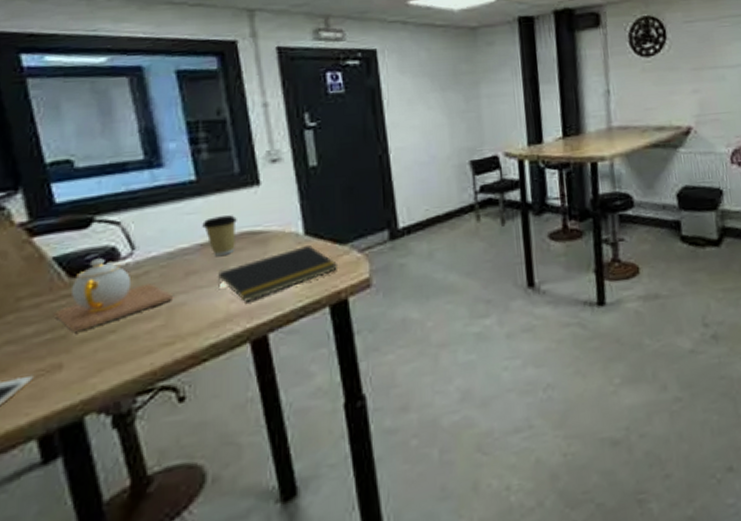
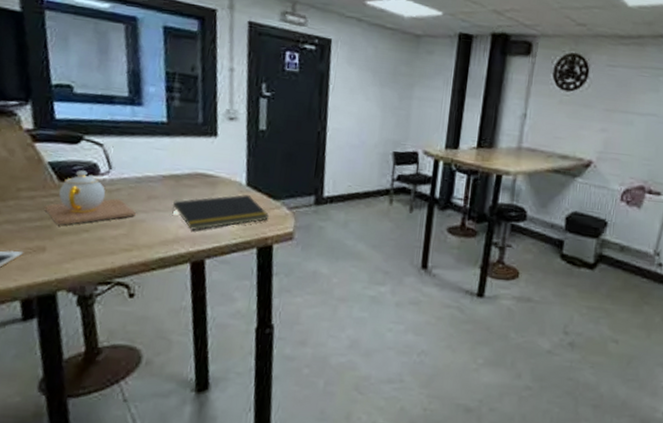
coffee cup: present [202,215,237,256] -> none [166,155,195,189]

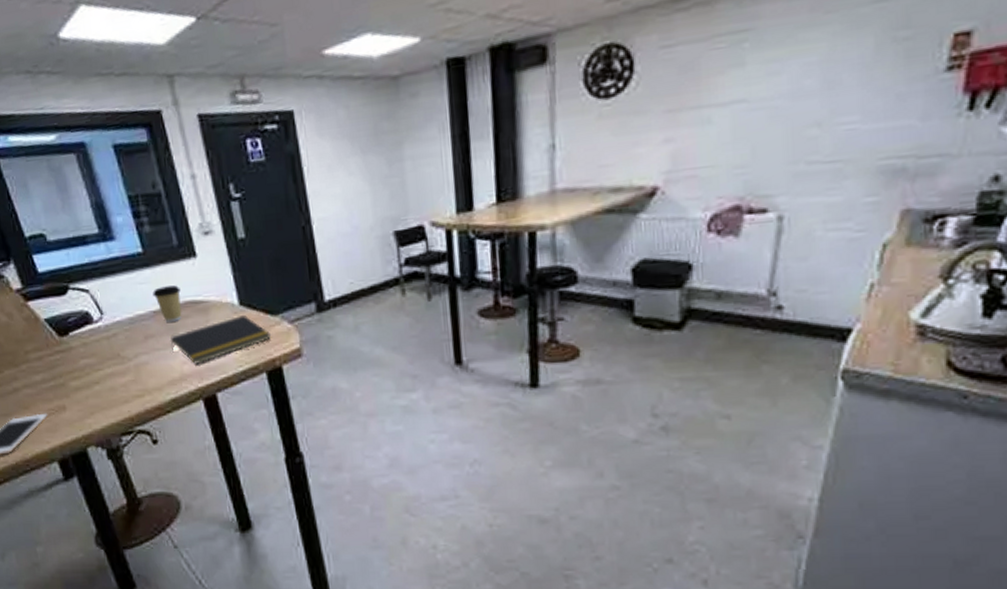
teapot: present [44,170,136,225] -> none [53,321,138,381]
coffee cup: none [166,155,195,189] -> present [153,285,182,322]

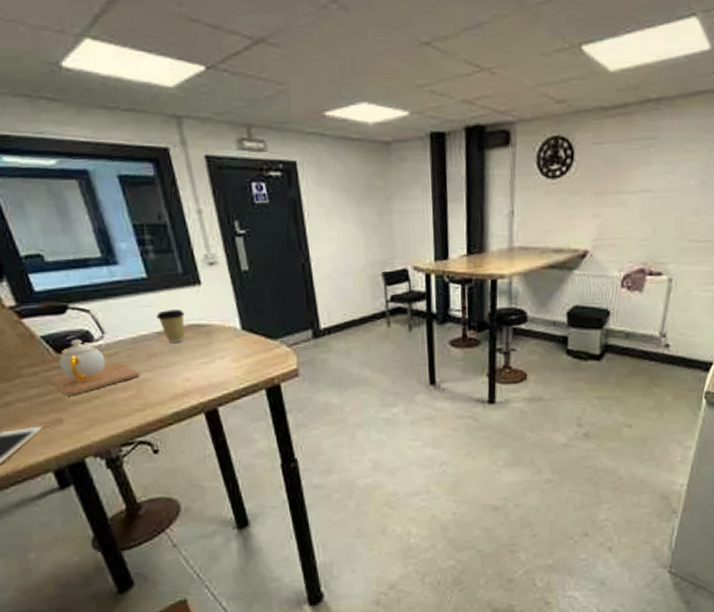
teapot: none [53,321,138,381] -> present [50,339,140,396]
notepad: present [170,315,272,364] -> none [173,339,272,381]

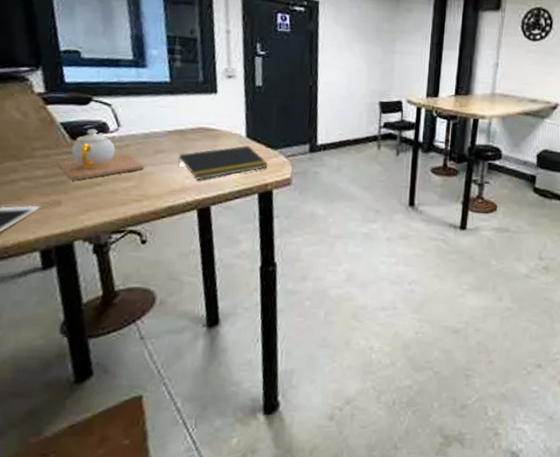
coffee cup: present [156,309,185,343] -> none [171,112,197,142]
notepad: none [173,339,272,381] -> present [178,145,269,180]

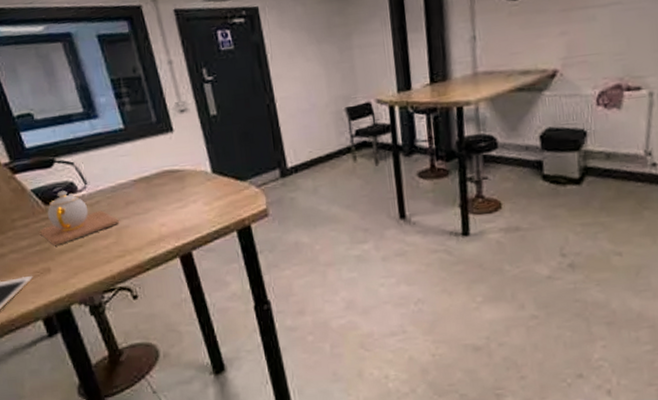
notepad: present [178,145,269,180] -> none [149,182,242,226]

